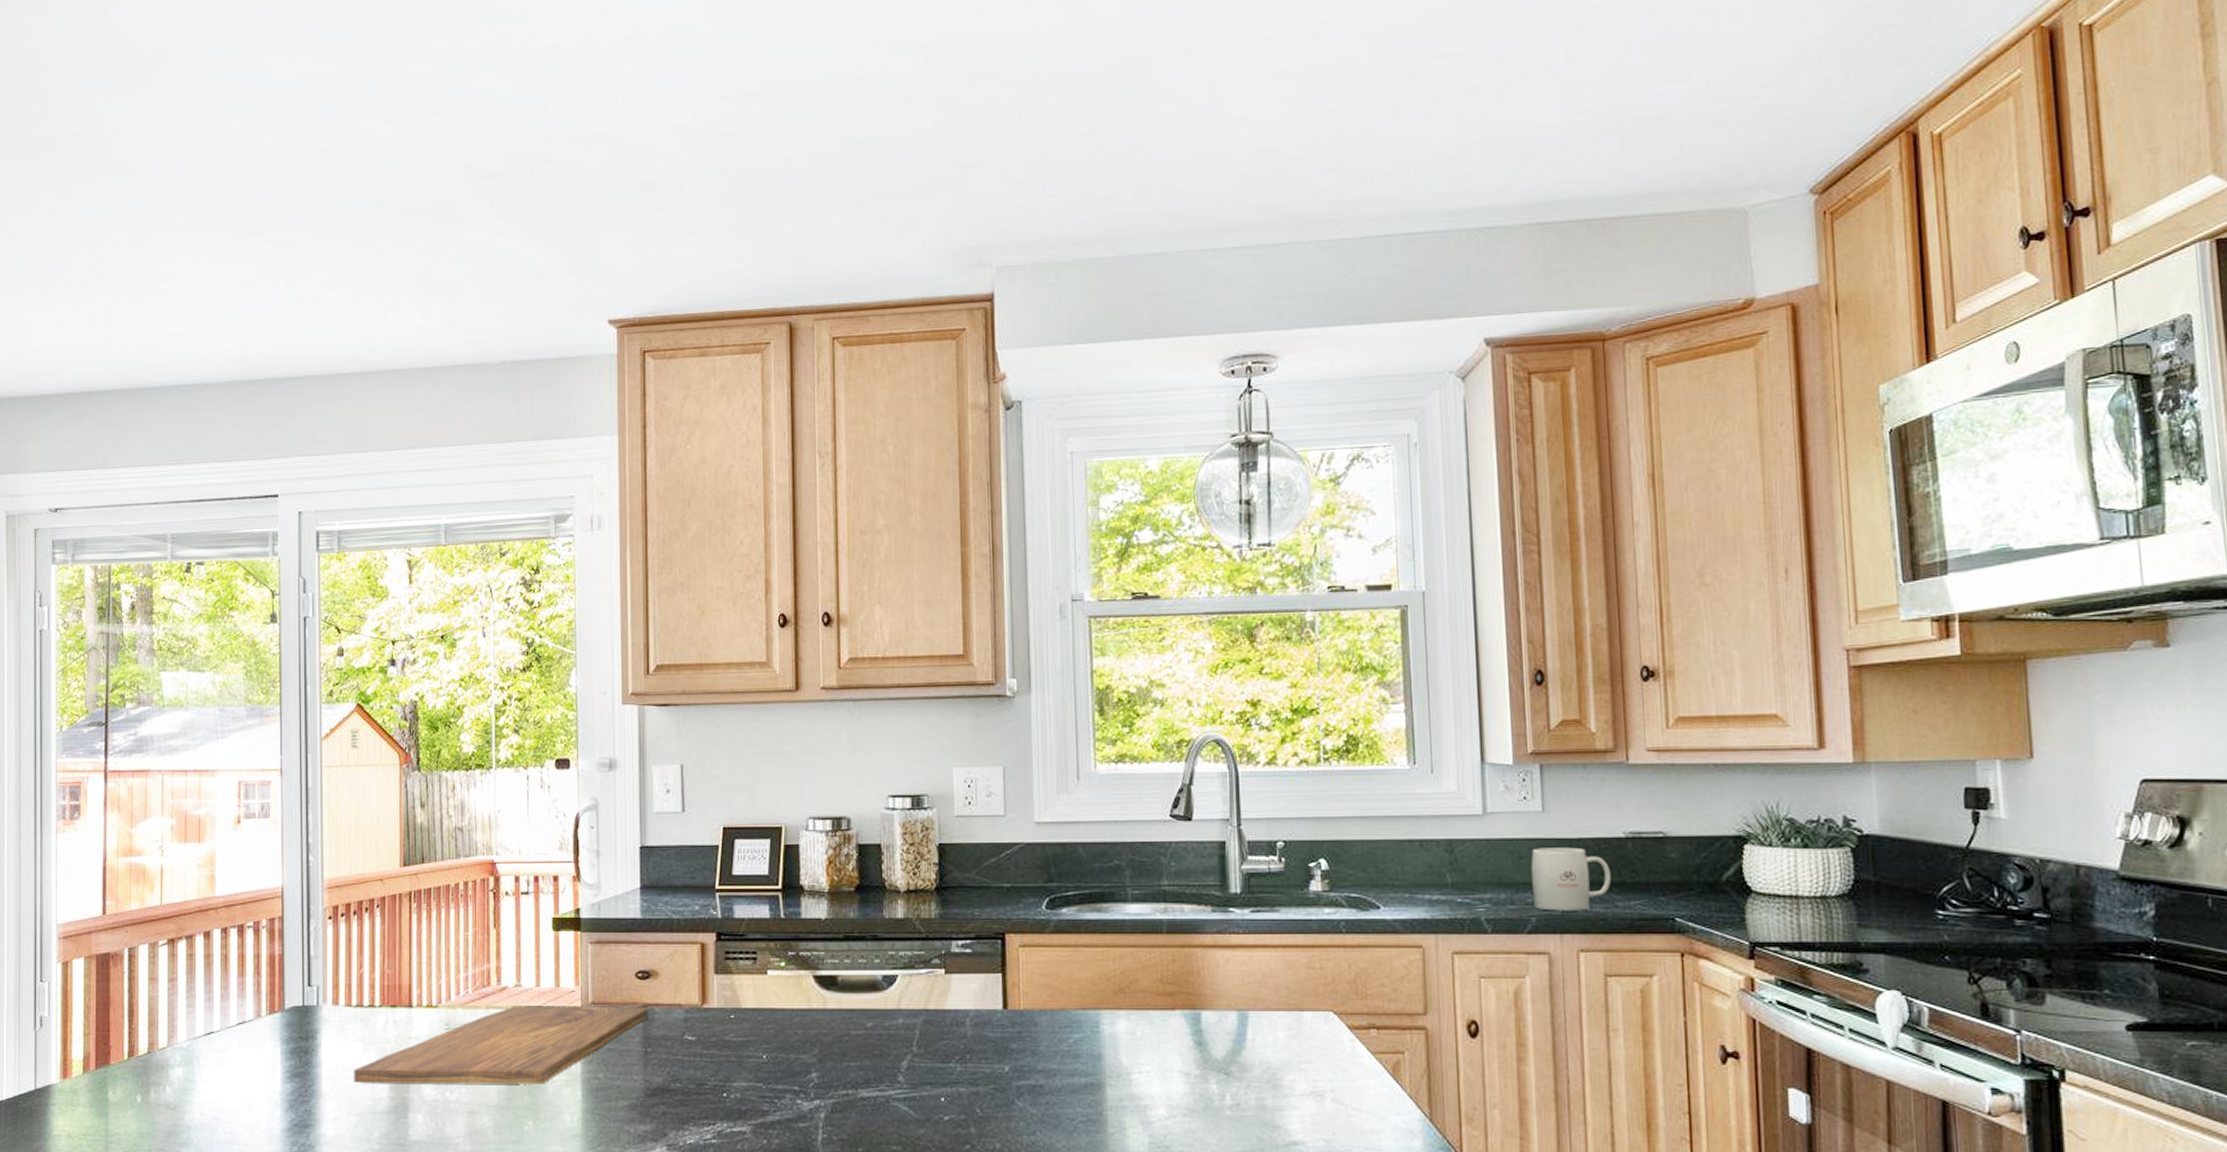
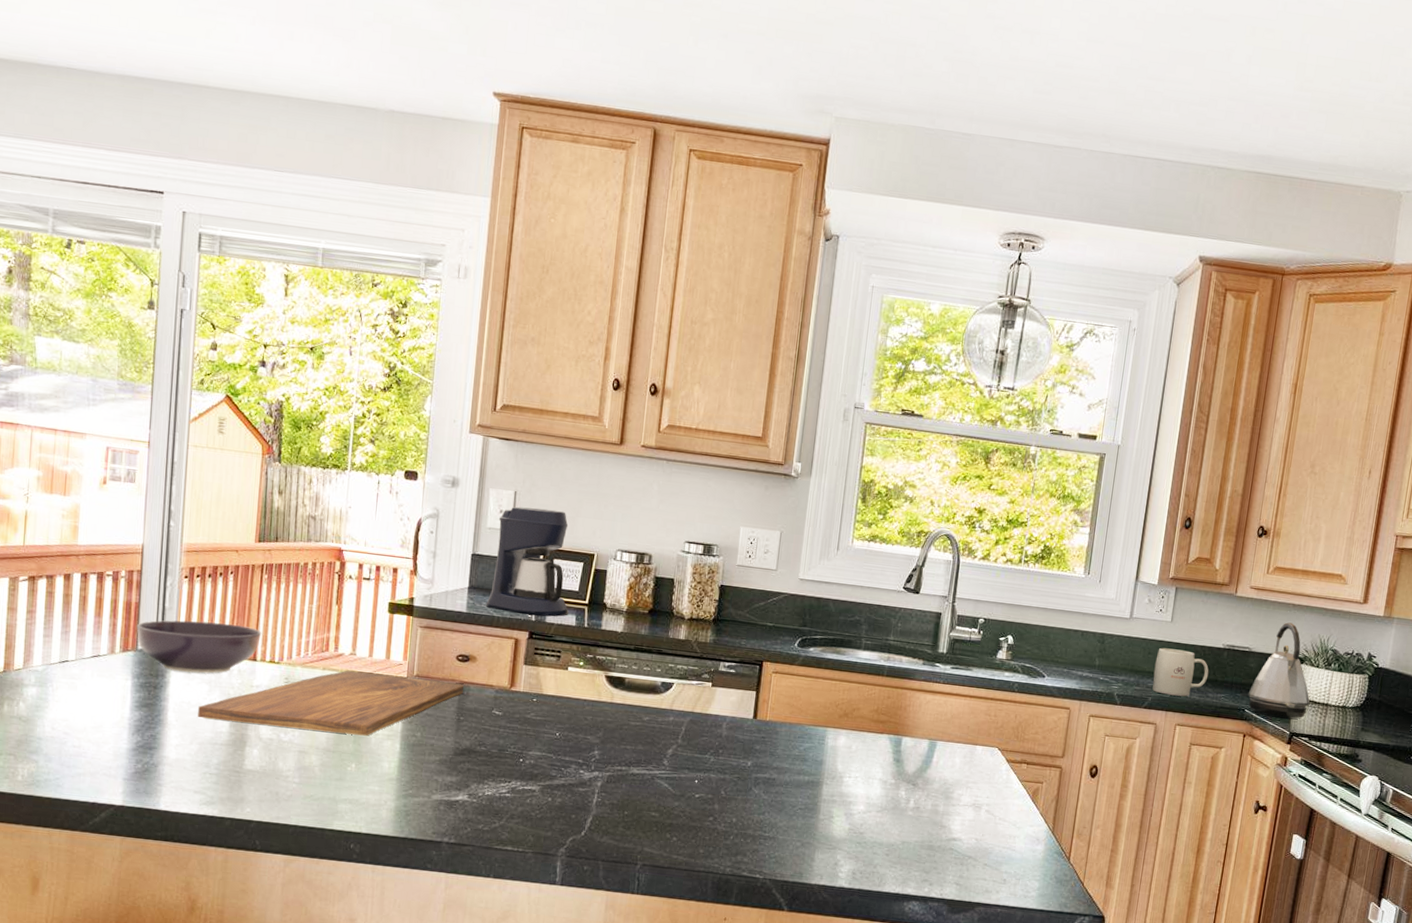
bowl: none [282,966,416,1031] -> present [136,620,262,673]
coffee maker: none [662,780,761,912] -> present [486,506,569,617]
kettle: none [1674,790,1771,924] -> present [1247,622,1310,720]

